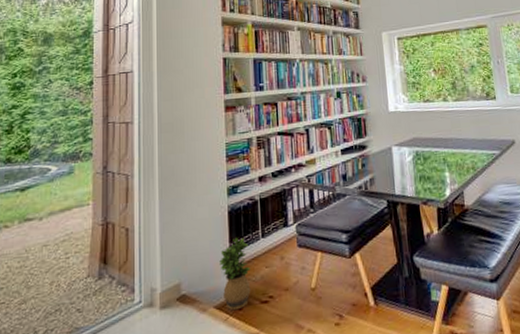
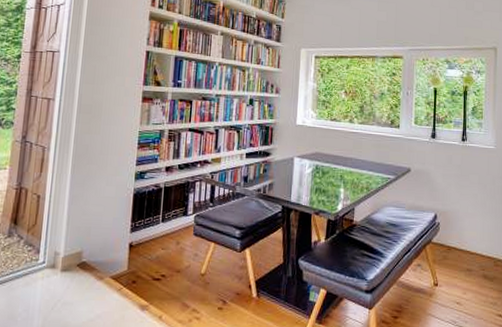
potted plant: present [219,237,251,311] -> none [120,218,148,283]

